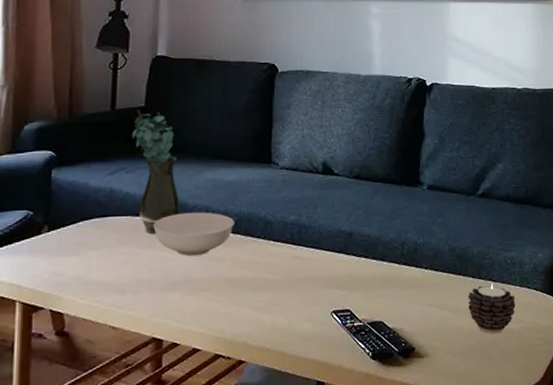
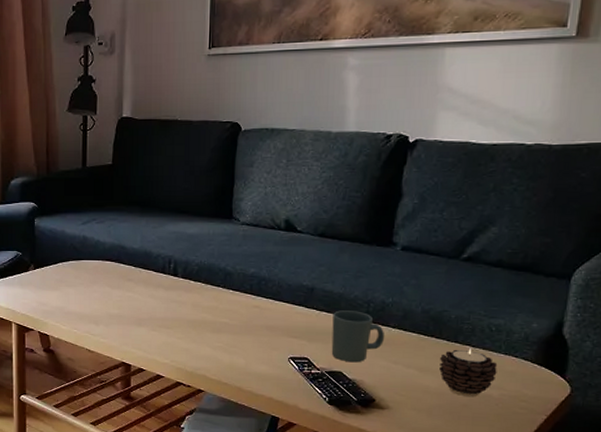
vase: present [132,110,180,235] -> none [101,167,145,277]
bowl: present [153,212,235,256] -> none [121,260,196,297]
mug: none [371,254,420,310] -> present [331,310,385,363]

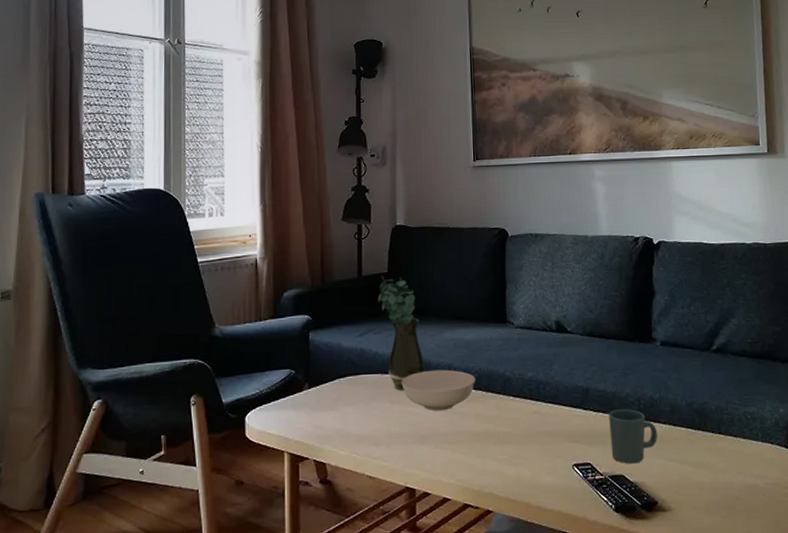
vase: none [101,167,145,277] -> present [377,276,425,391]
bowl: none [121,260,196,297] -> present [401,369,476,411]
candle: present [439,348,498,398] -> none [709,438,759,490]

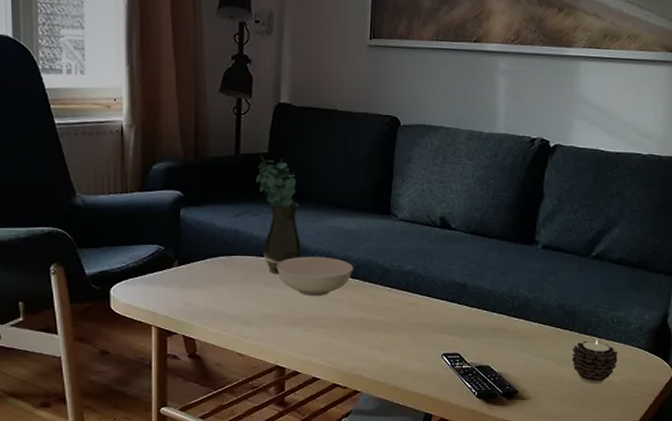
mug: present [608,409,658,464] -> none [480,306,528,356]
candle: none [709,438,759,490] -> present [572,339,618,384]

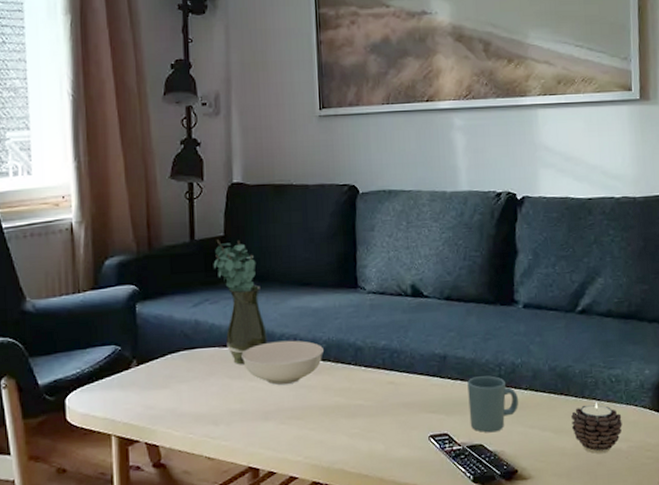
mug: none [480,306,528,356] -> present [467,375,519,433]

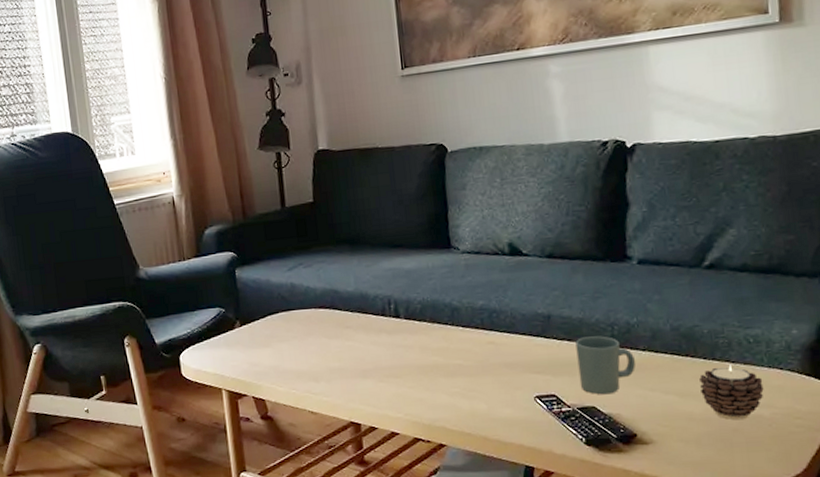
vase: present [213,239,267,365] -> none [304,206,362,325]
bowl: present [241,340,325,385] -> none [337,301,420,344]

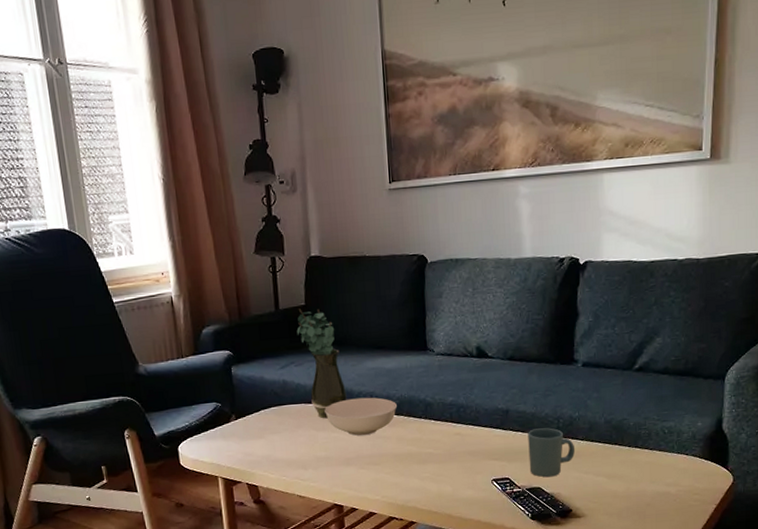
vase: none [304,206,362,325] -> present [296,309,347,419]
bowl: none [337,301,420,344] -> present [324,397,398,436]
candle: present [699,365,764,421] -> none [624,451,672,497]

